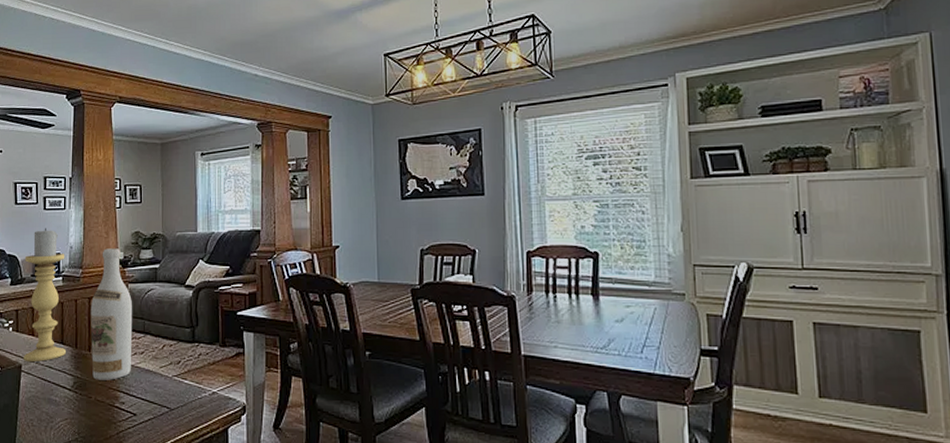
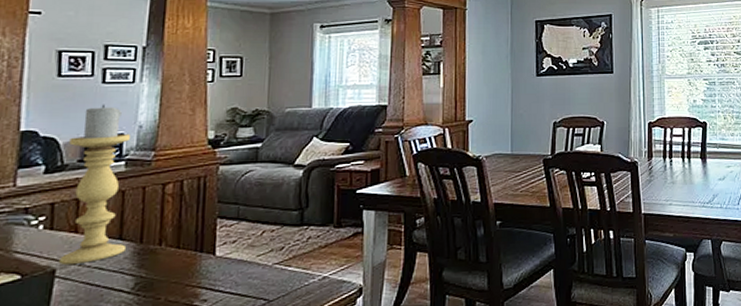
wine bottle: present [90,248,133,380] -> none [163,127,224,278]

